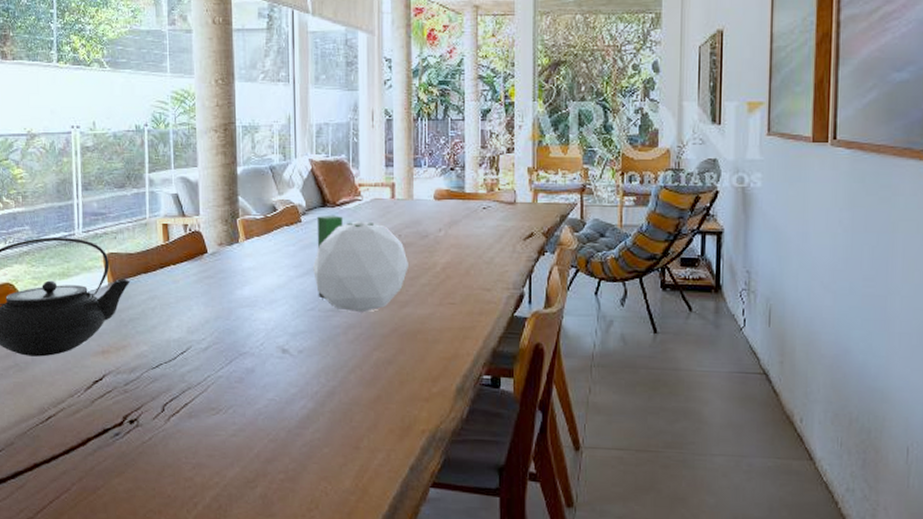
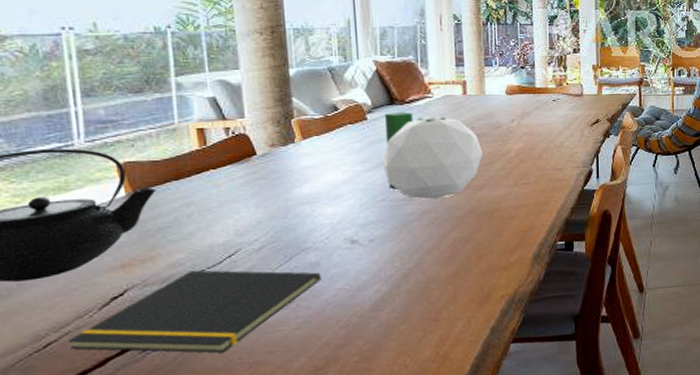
notepad: none [62,363,255,449] -> present [67,270,321,353]

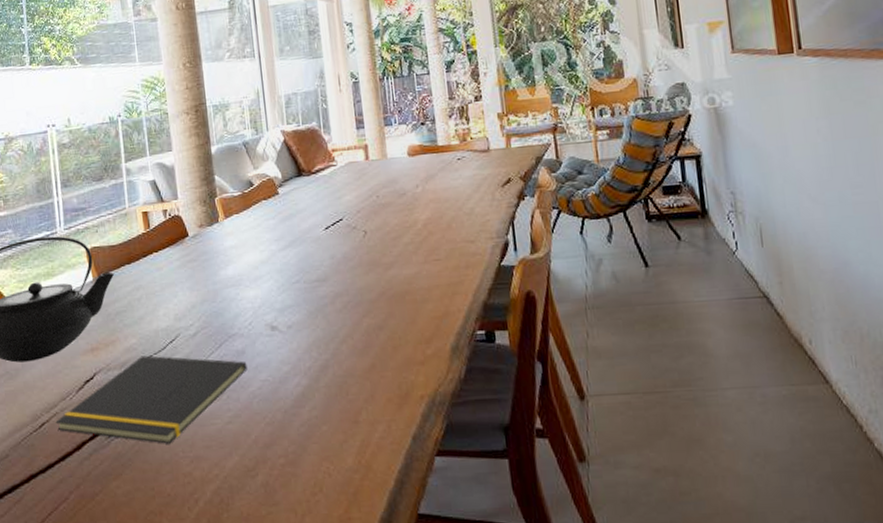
plant pot: present [381,111,483,200] -> none [293,183,390,280]

